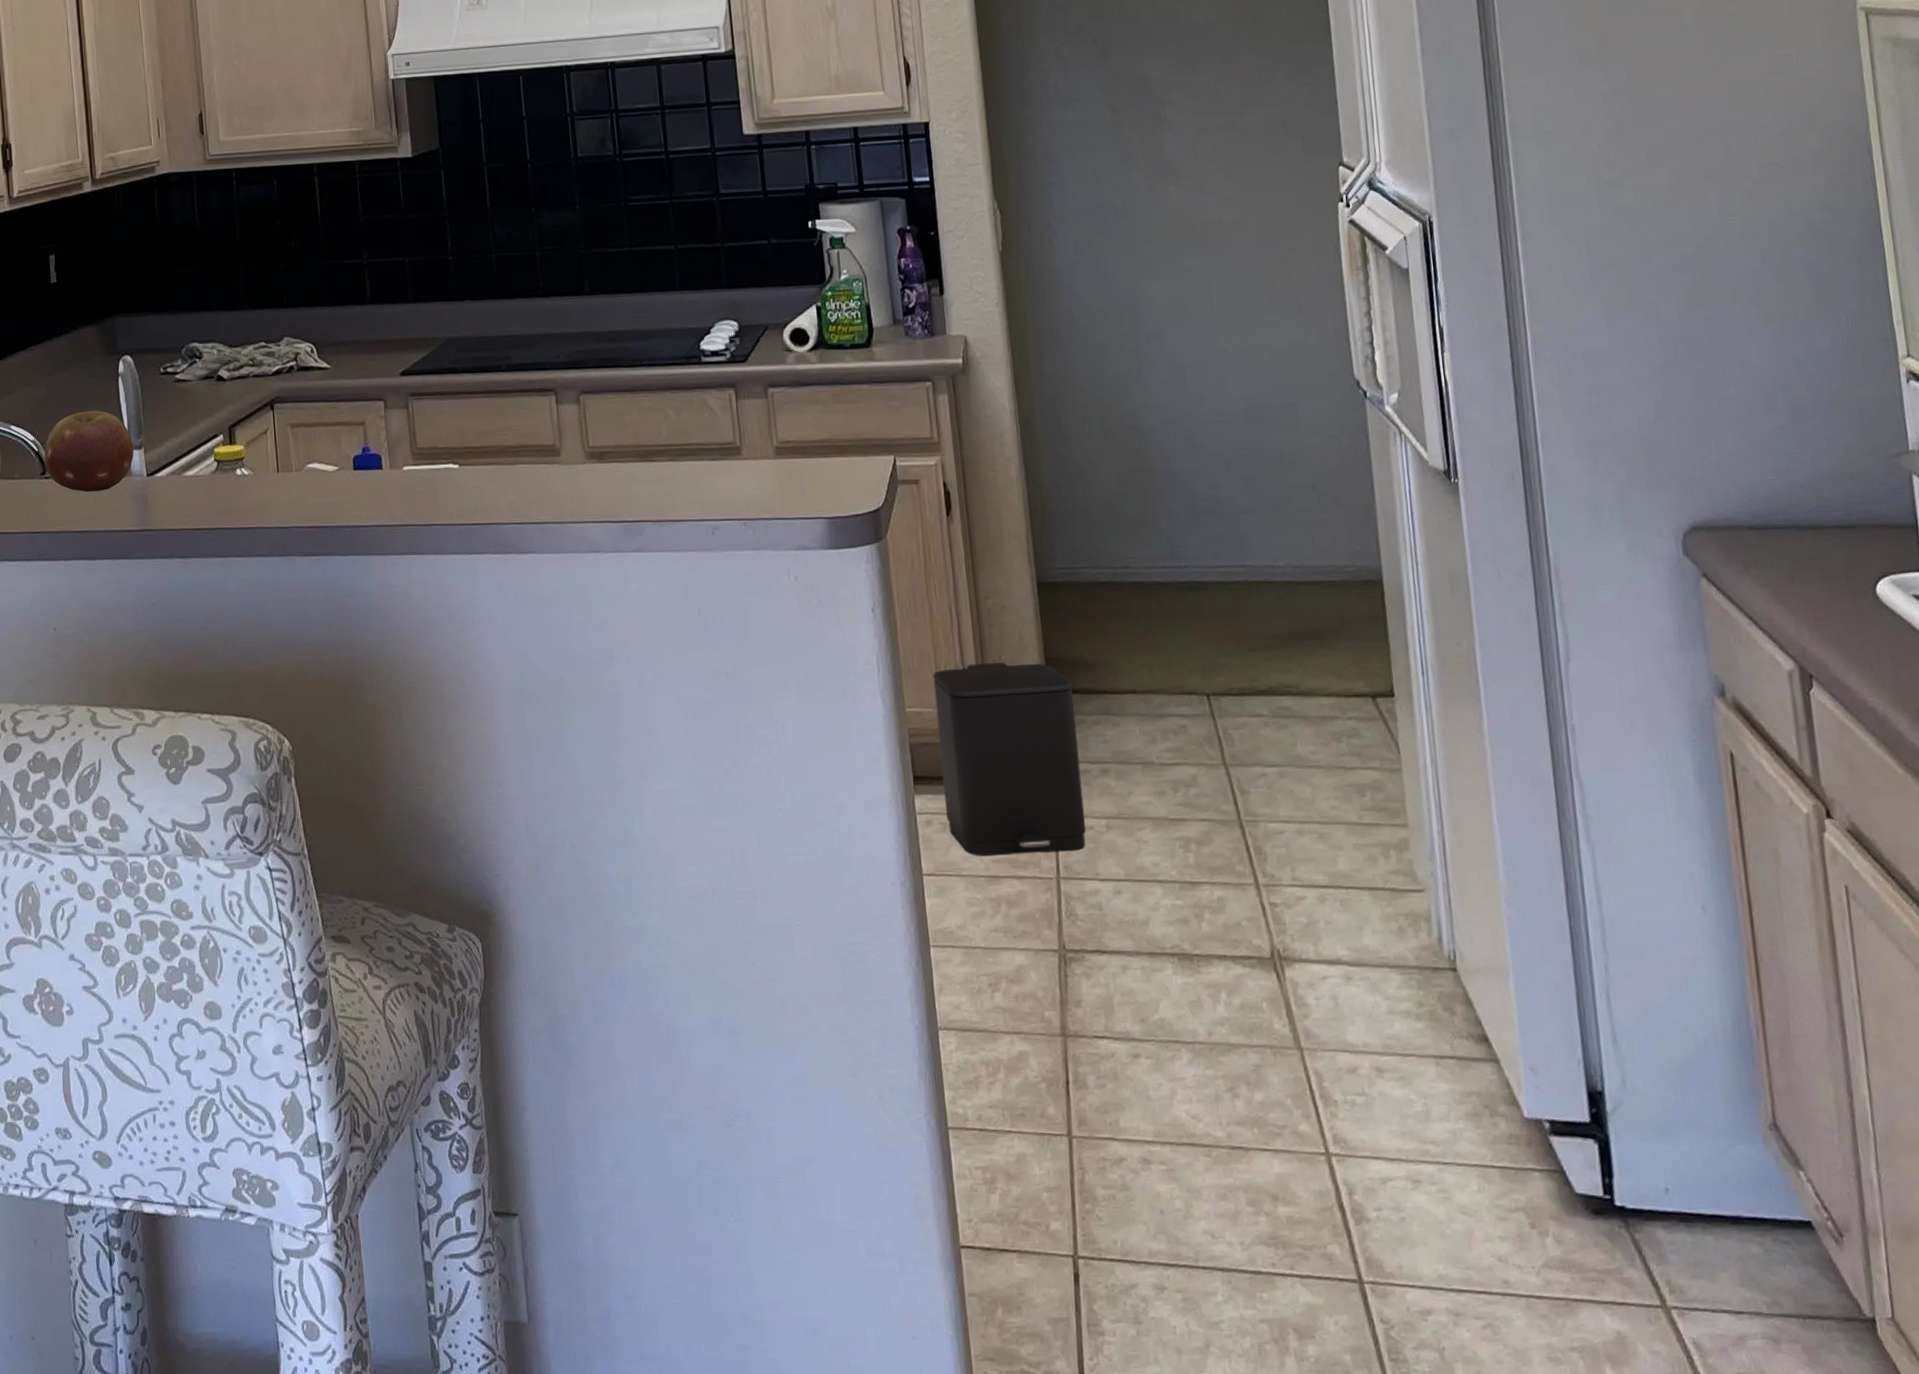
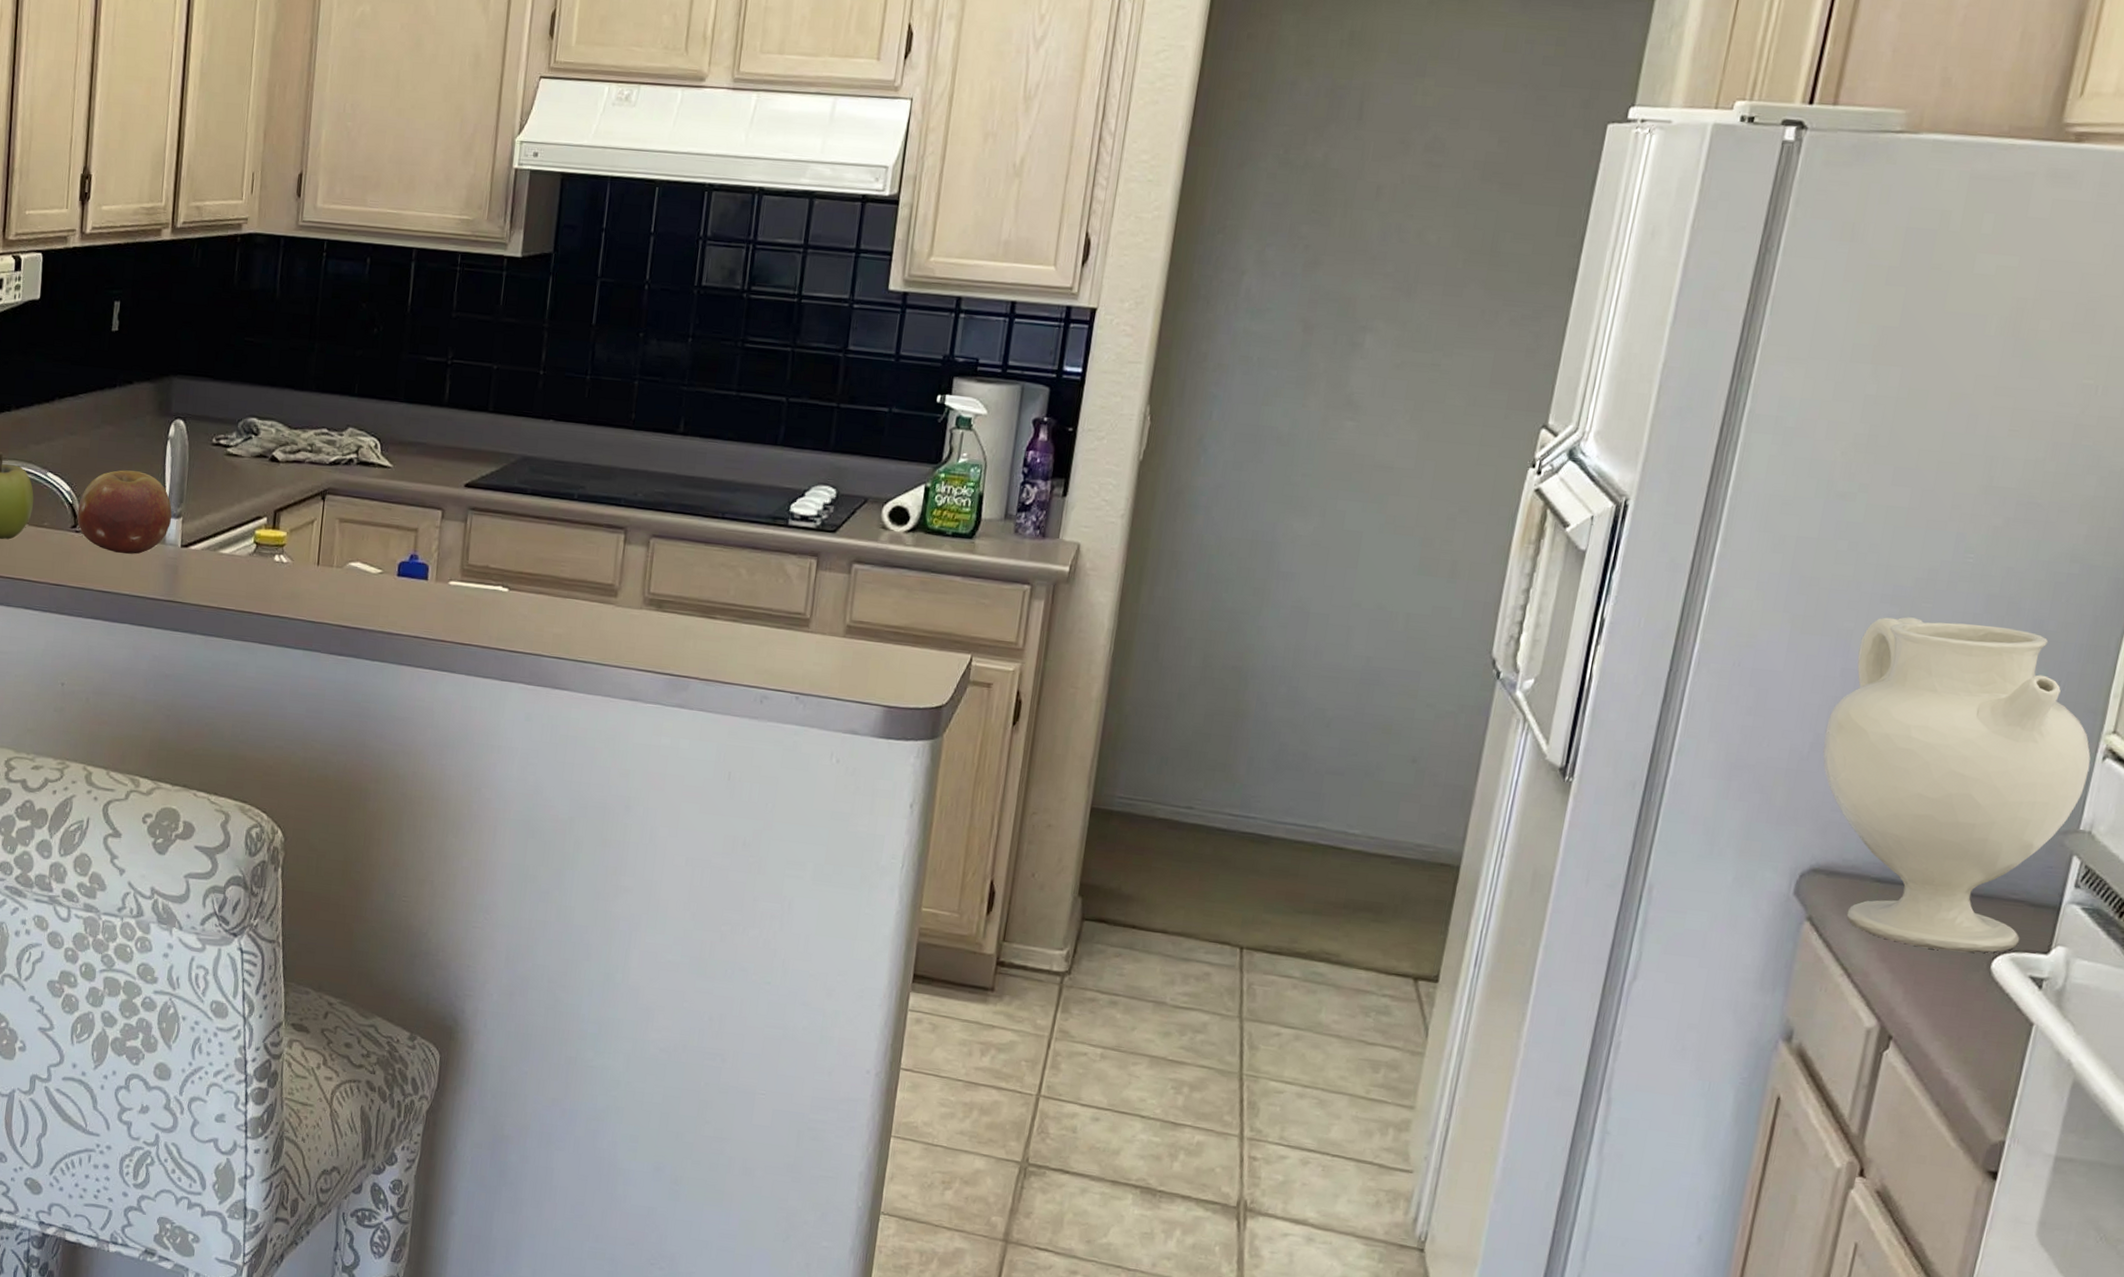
pedal bin: present [933,662,1086,856] -> none [937,876,1102,1073]
ceramic jug: none [1662,277,1901,585] -> present [1823,616,2091,953]

